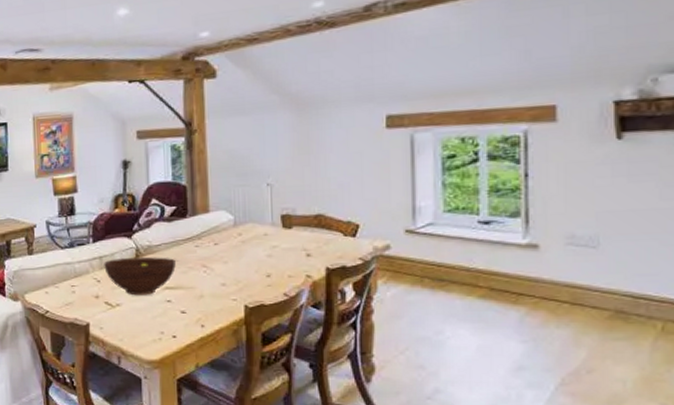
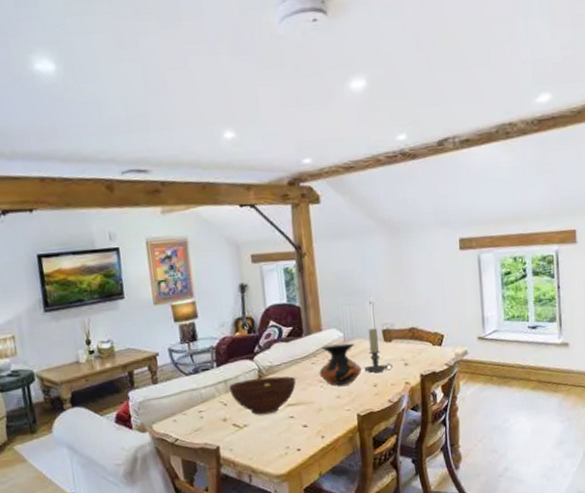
vase: none [203,227,253,272] -> present [319,343,361,386]
candle holder: none [256,212,292,261] -> present [364,328,393,373]

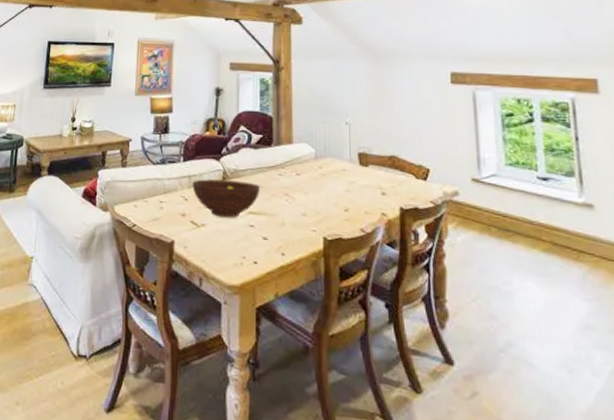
vase: present [319,343,361,386] -> none [286,159,332,203]
candle holder: present [364,328,393,373] -> none [335,149,368,197]

